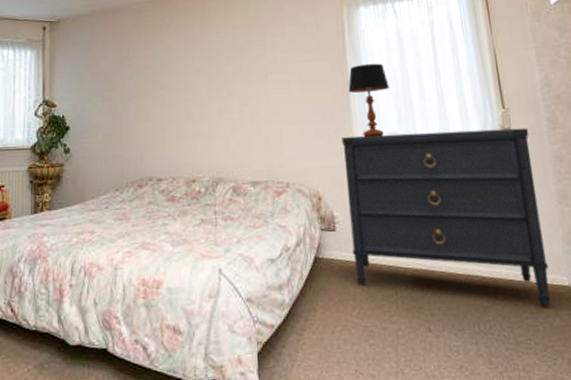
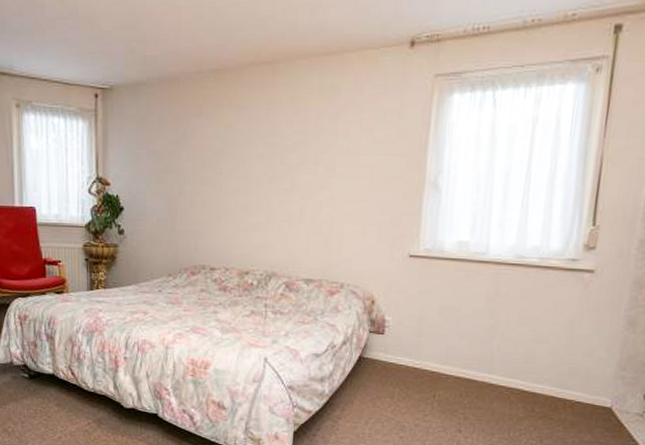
dresser: present [342,128,550,307] -> none [397,241,616,424]
table lamp: present [348,63,389,138] -> none [422,162,470,245]

